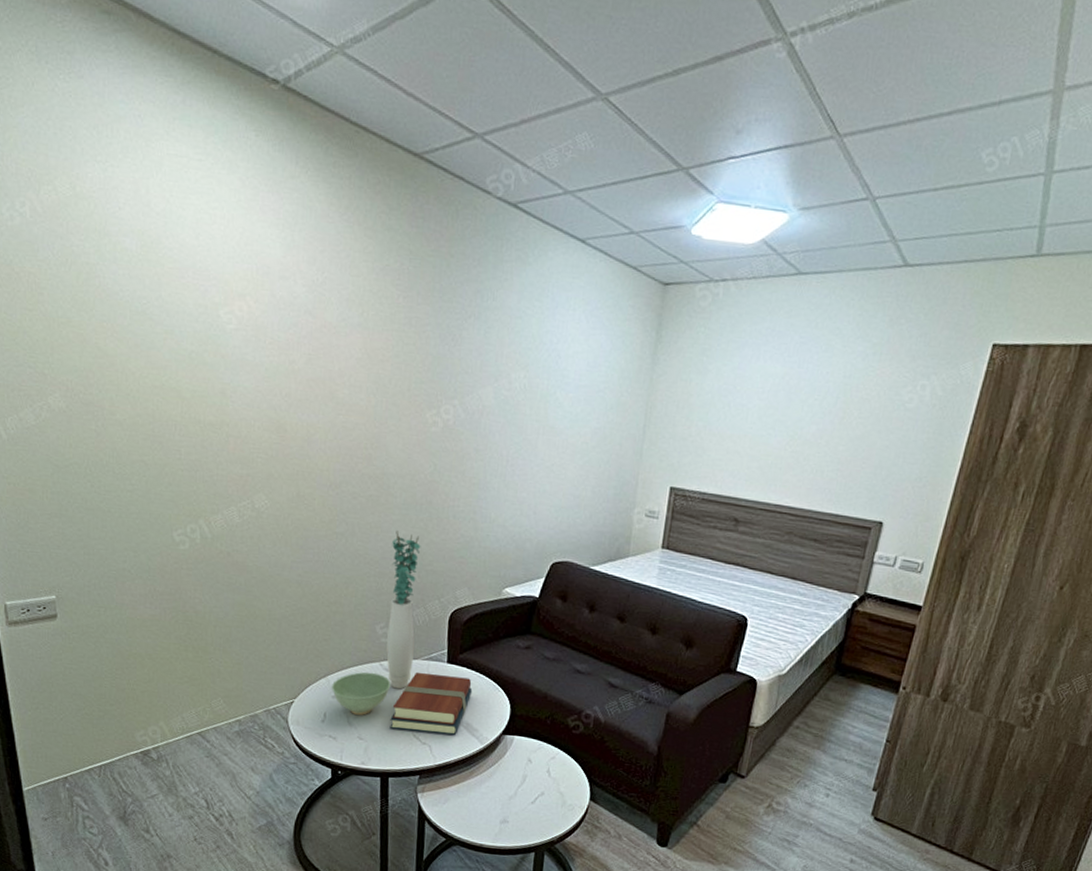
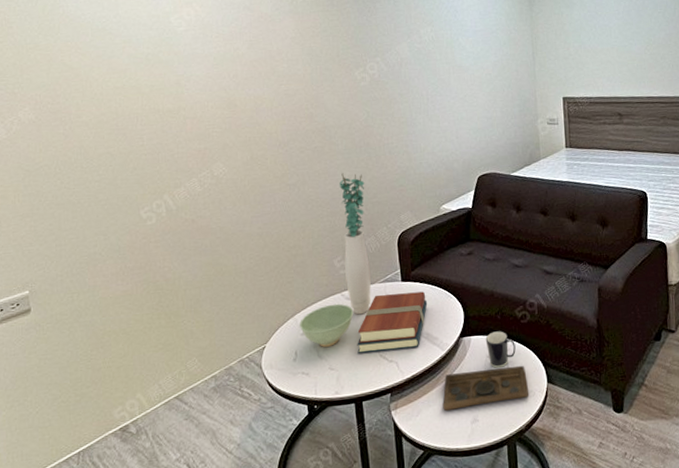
decorative tray: none [472,769,569,810] -> present [442,365,530,411]
mug: none [529,736,562,774] -> present [485,331,516,368]

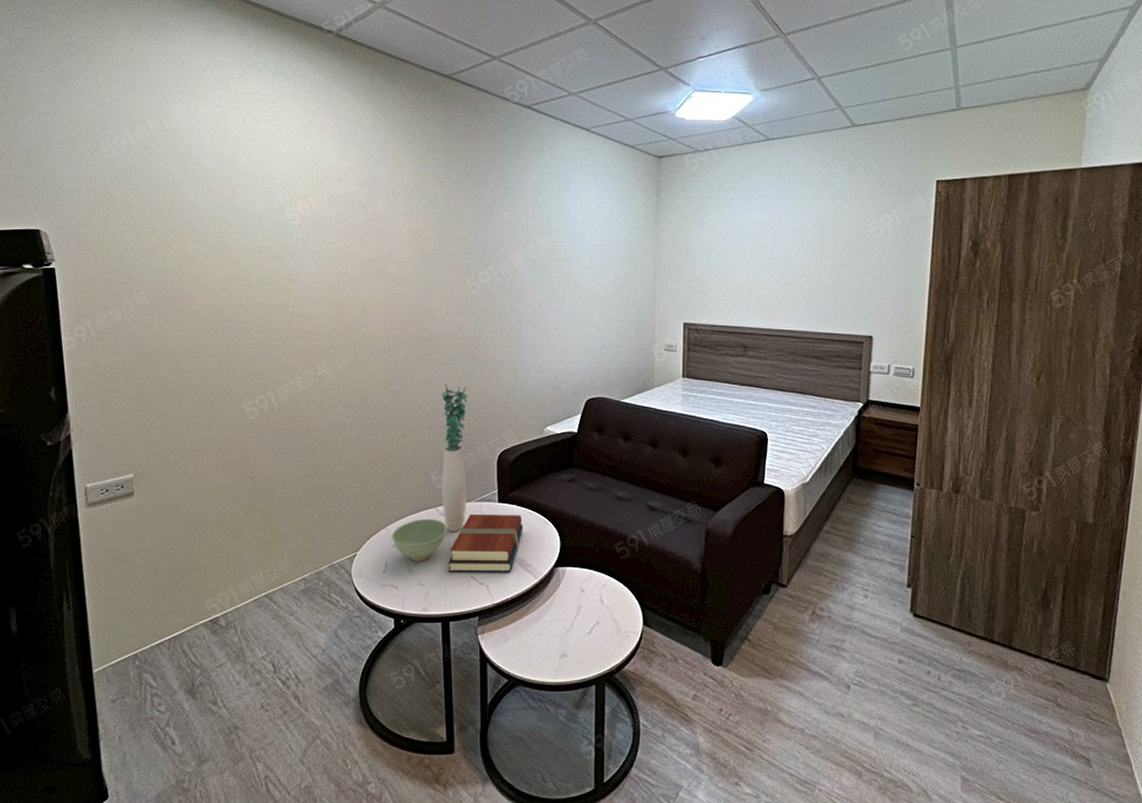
decorative tray: present [442,365,530,411] -> none [531,603,623,641]
mug: present [485,331,516,368] -> none [581,565,612,603]

